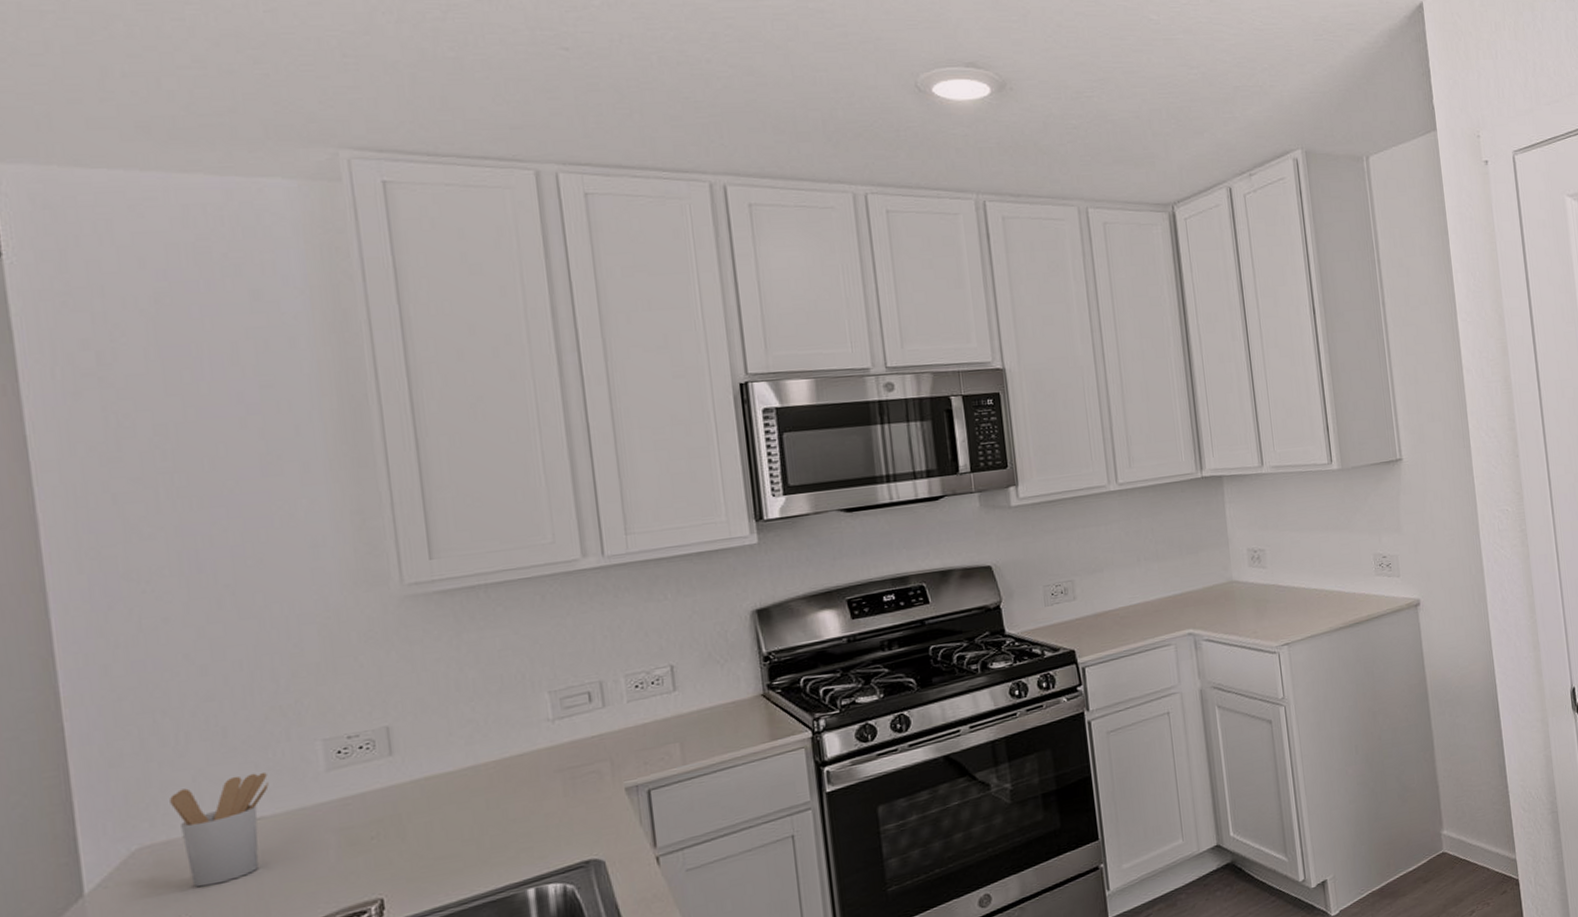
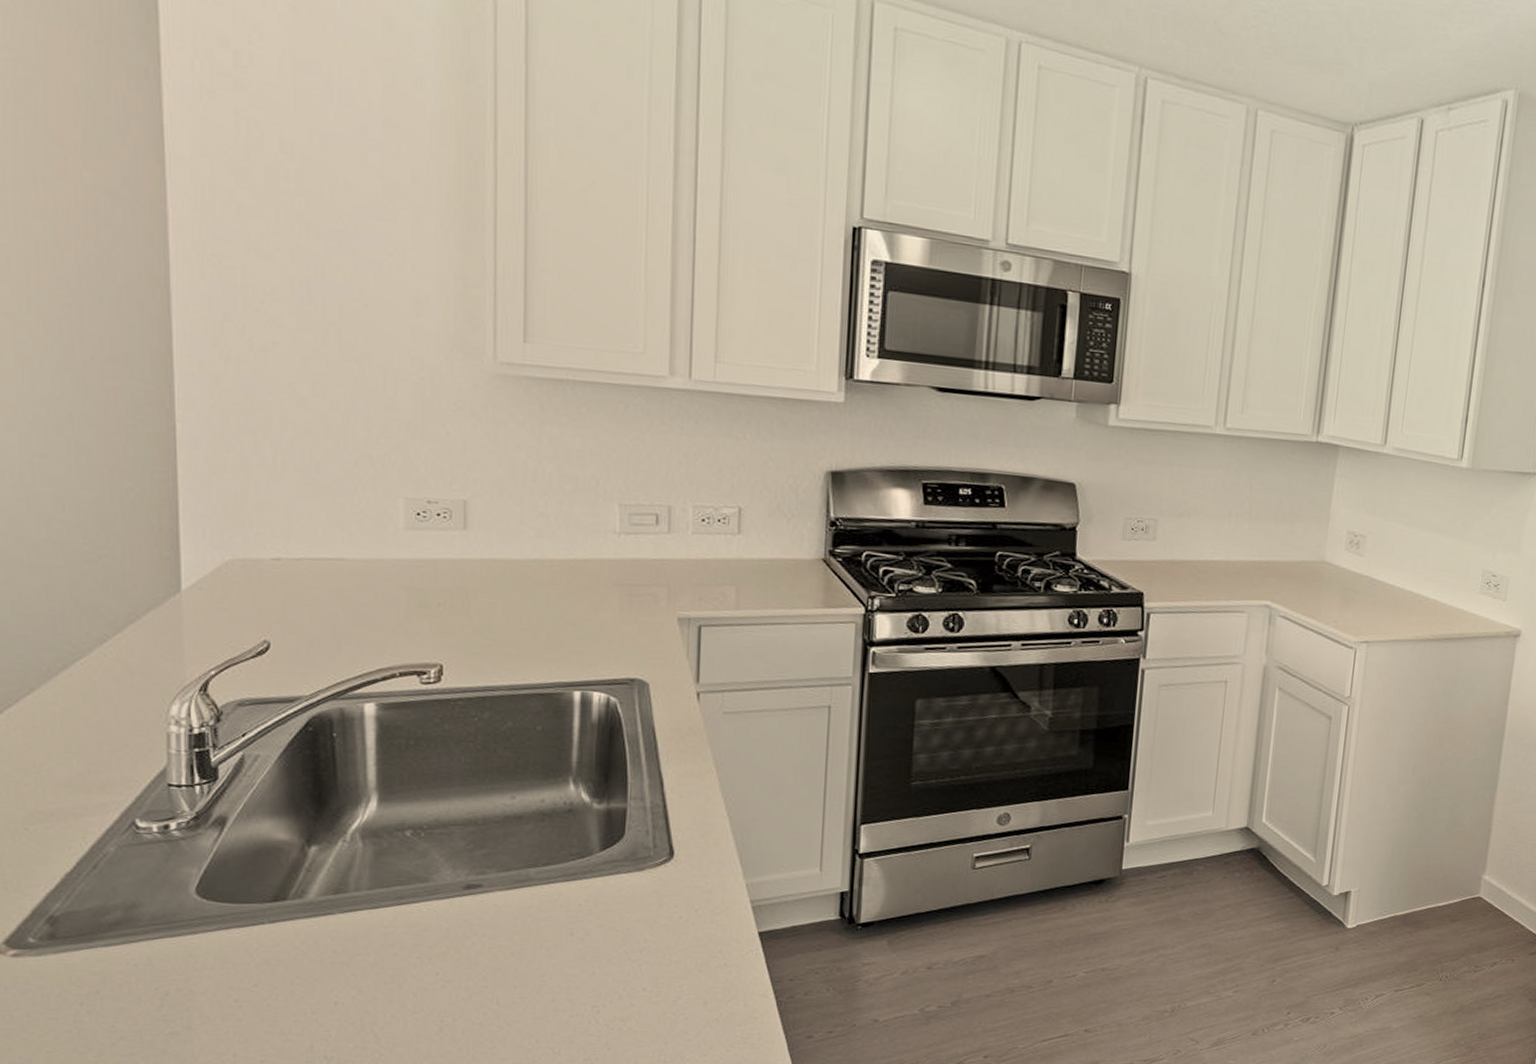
utensil holder: present [170,771,269,888] -> none [263,513,352,612]

